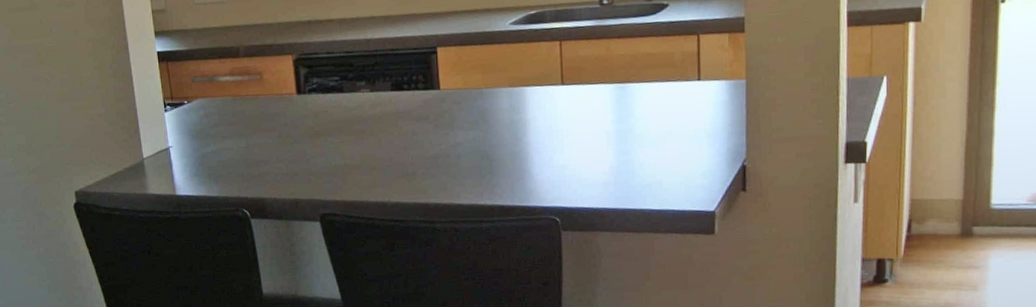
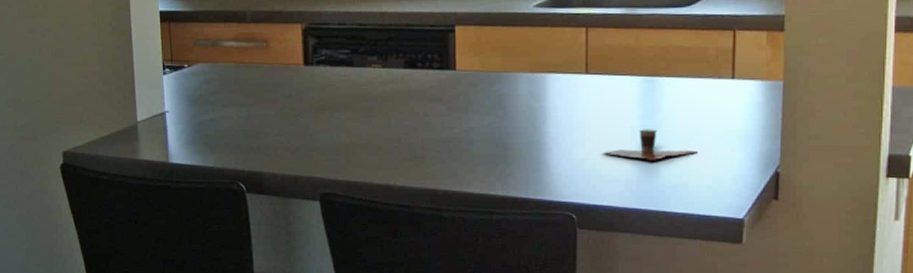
cup: none [580,133,669,162] -> present [602,129,698,160]

